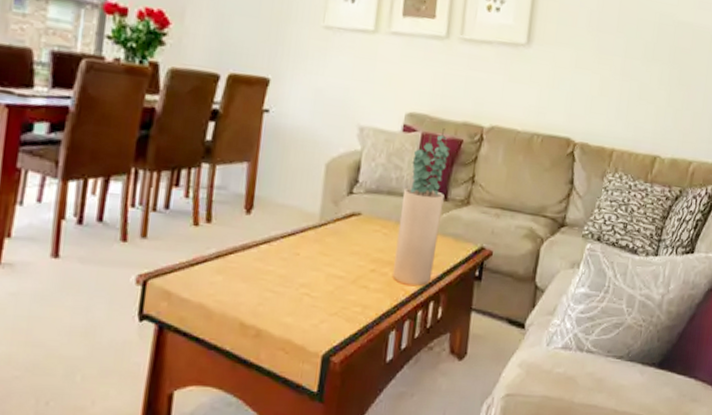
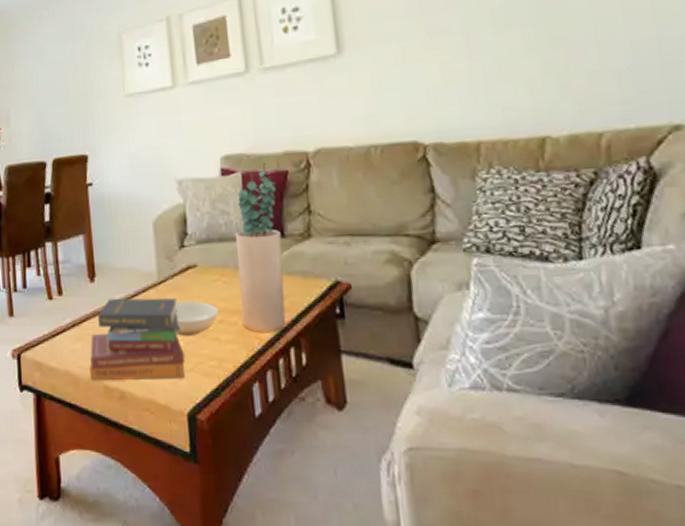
books: none [226,233,334,321] -> present [89,298,185,380]
bowl: none [327,246,373,281] -> present [175,301,219,336]

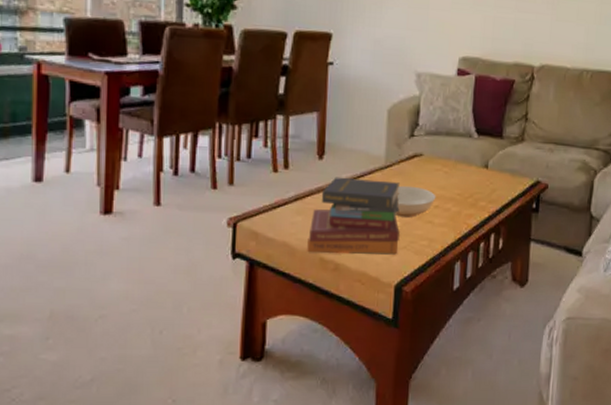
vase: present [235,163,286,334] -> none [454,70,503,220]

